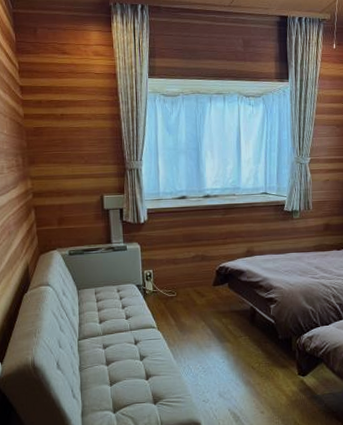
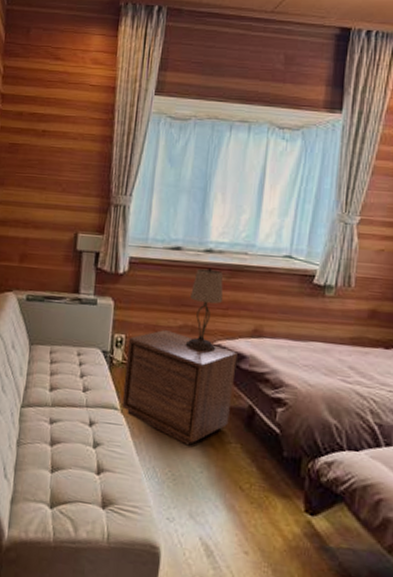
nightstand: none [155,260,238,345] -> present [121,329,237,446]
table lamp: none [198,209,222,274] -> present [185,268,224,353]

